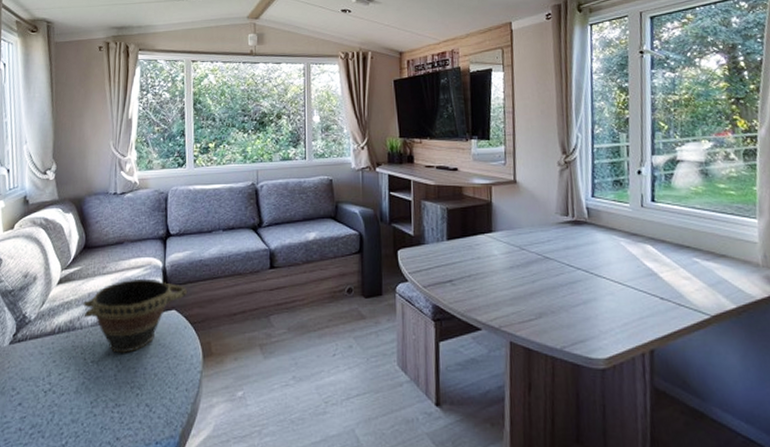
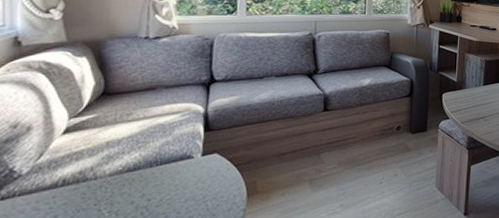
bowl: present [82,278,188,353] -> none [97,124,233,200]

